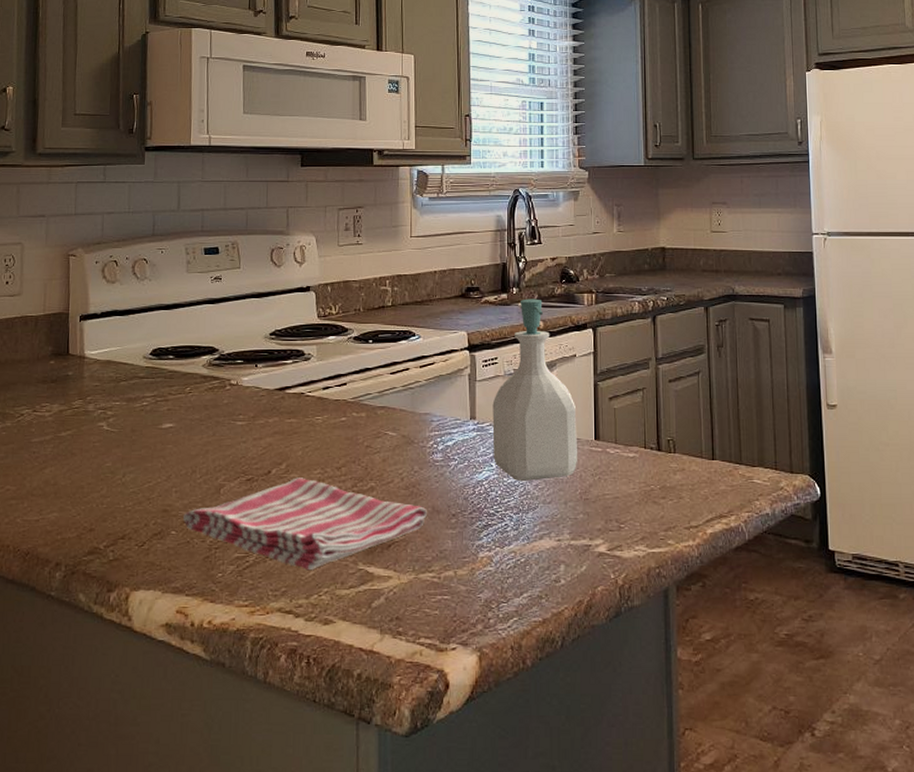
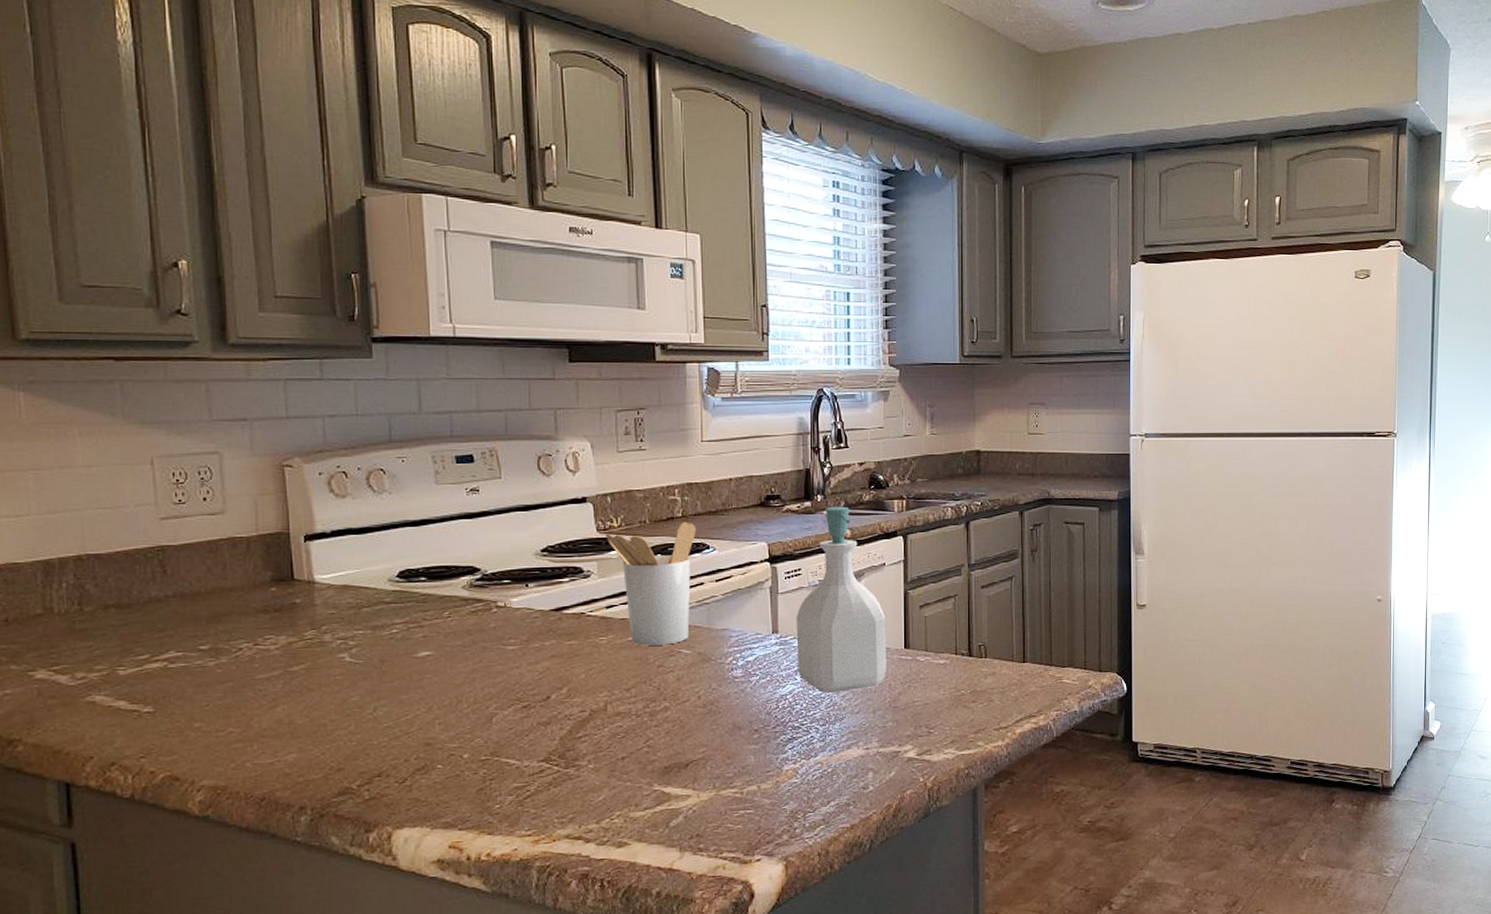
dish towel: present [183,477,427,569] -> none [450,701,727,794]
utensil holder: none [325,310,404,427] -> present [605,521,697,646]

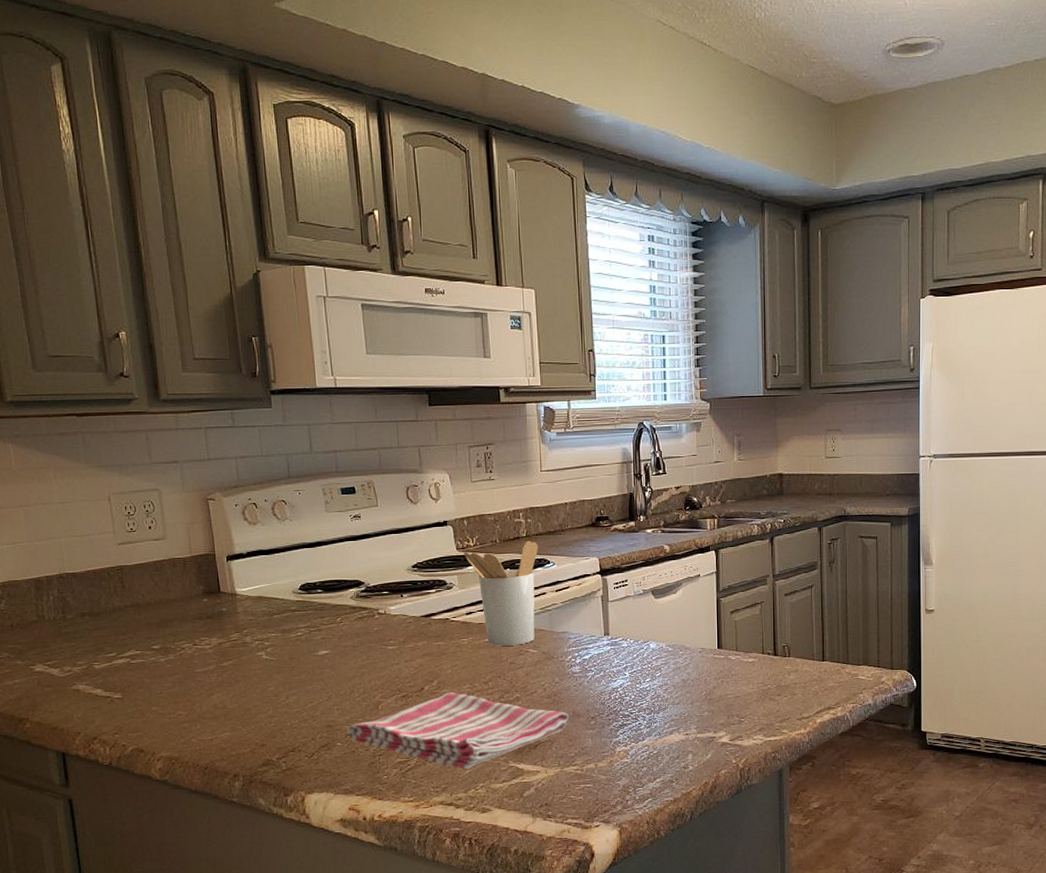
dish towel: none [450,701,727,794] -> present [347,692,569,769]
soap bottle: present [796,506,886,694] -> none [624,525,702,687]

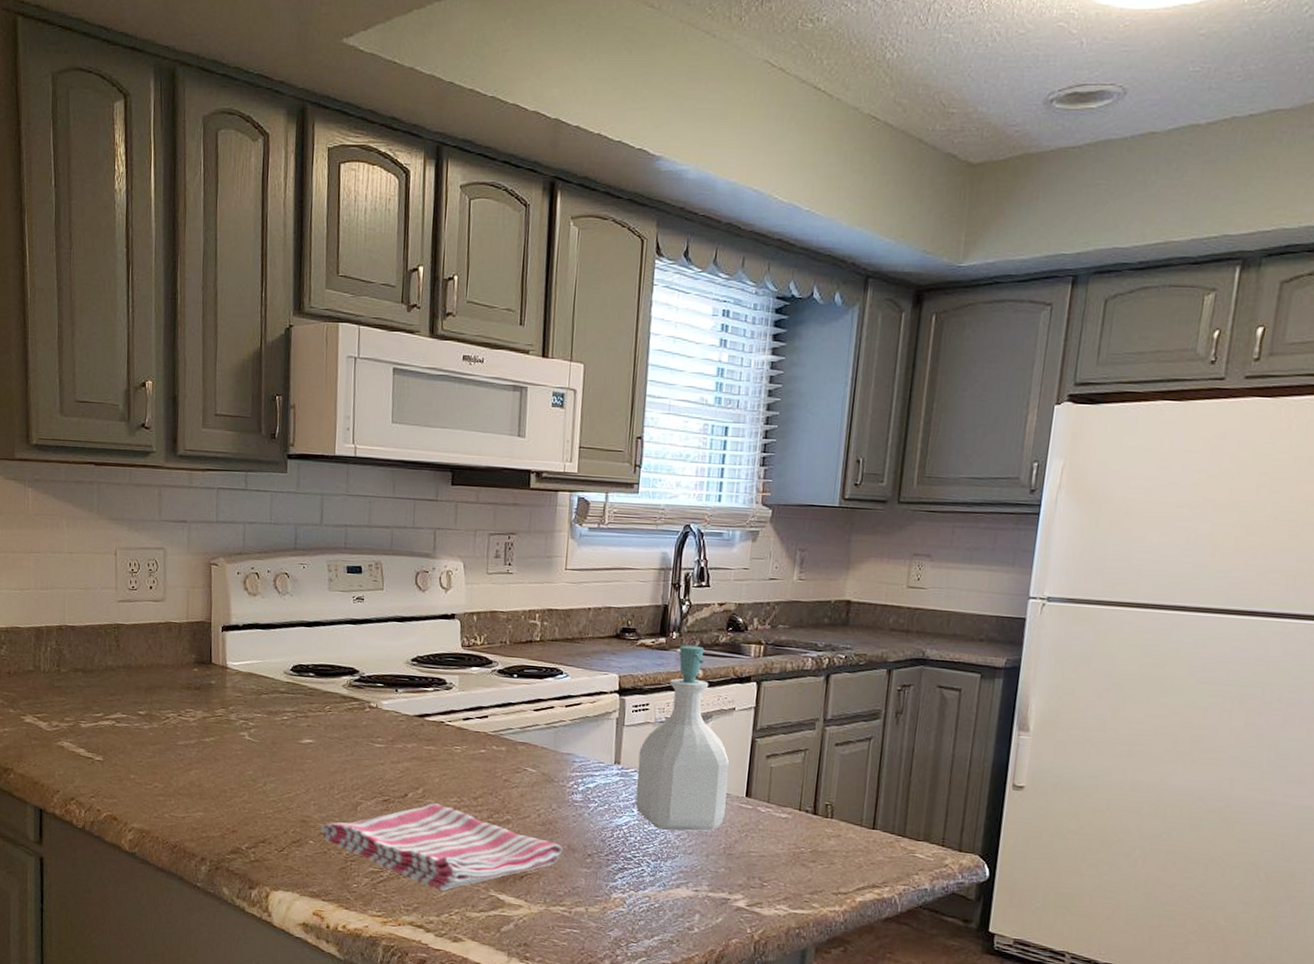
utensil holder: present [464,540,539,646] -> none [469,646,553,762]
soap bottle: none [624,525,702,687] -> present [635,645,729,831]

